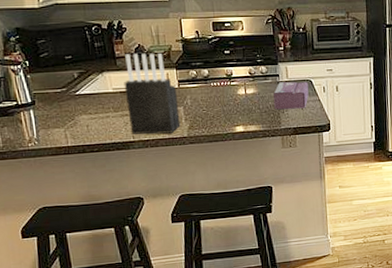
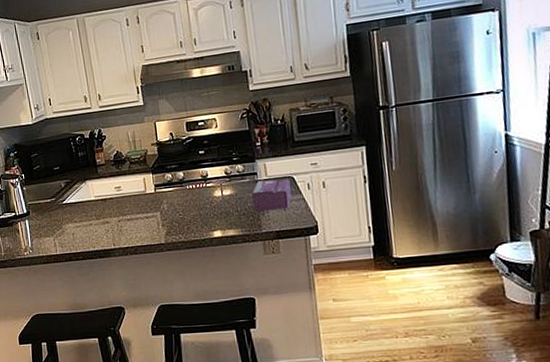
knife block: present [124,53,181,134] -> none [104,158,158,242]

